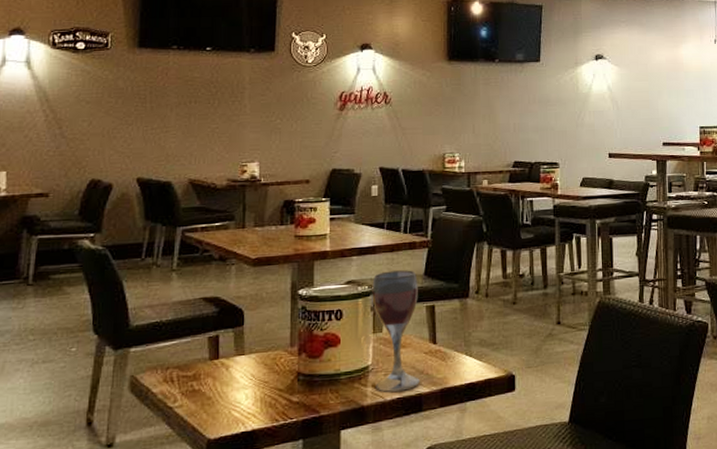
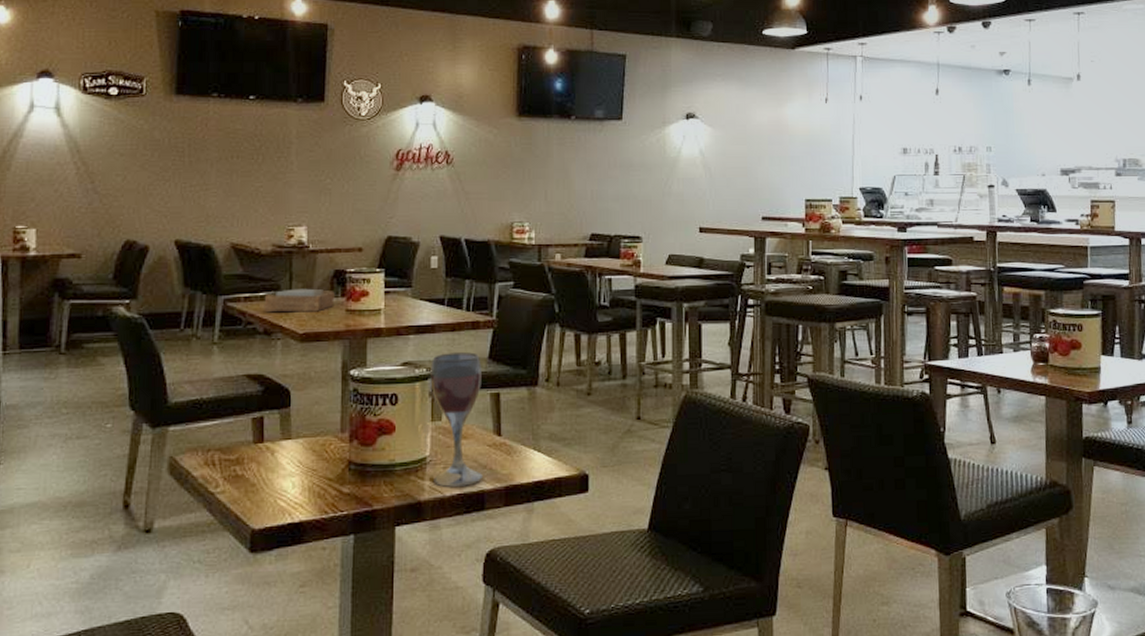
napkin holder: none [219,217,284,241] -> present [264,288,335,313]

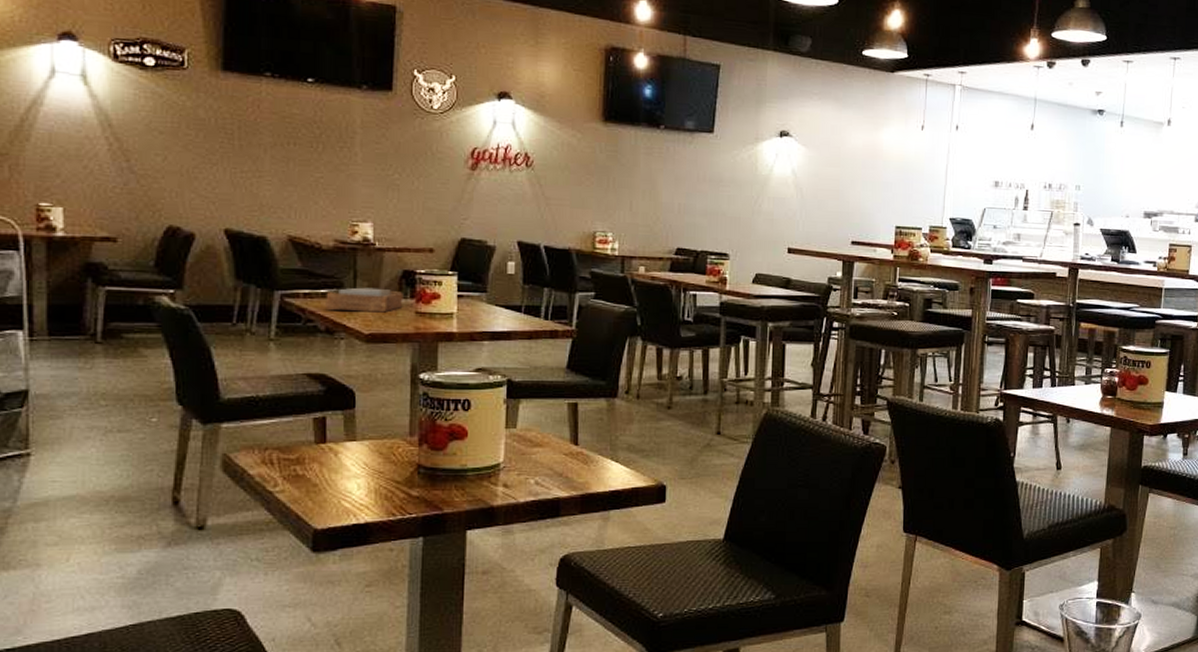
cup: present [430,352,484,487] -> none [505,361,559,493]

